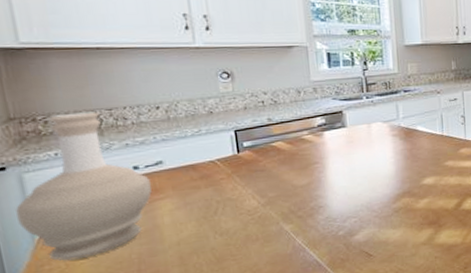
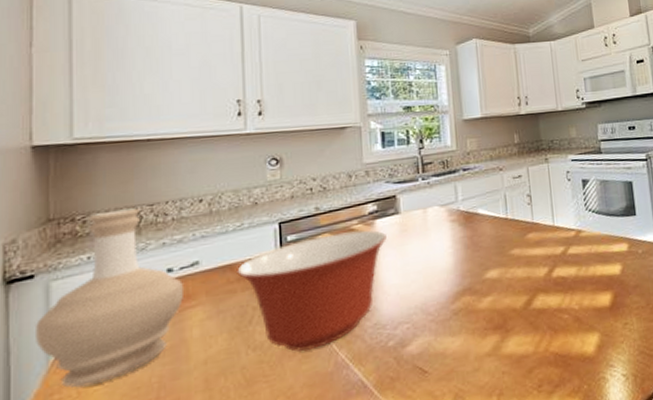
mixing bowl: none [198,140,335,238] -> present [237,230,387,352]

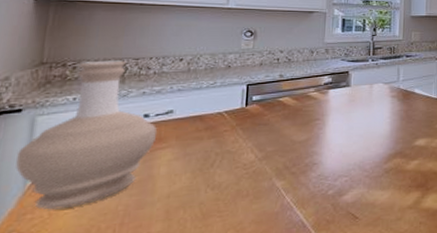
mixing bowl: present [237,230,387,352] -> none [205,97,337,194]

